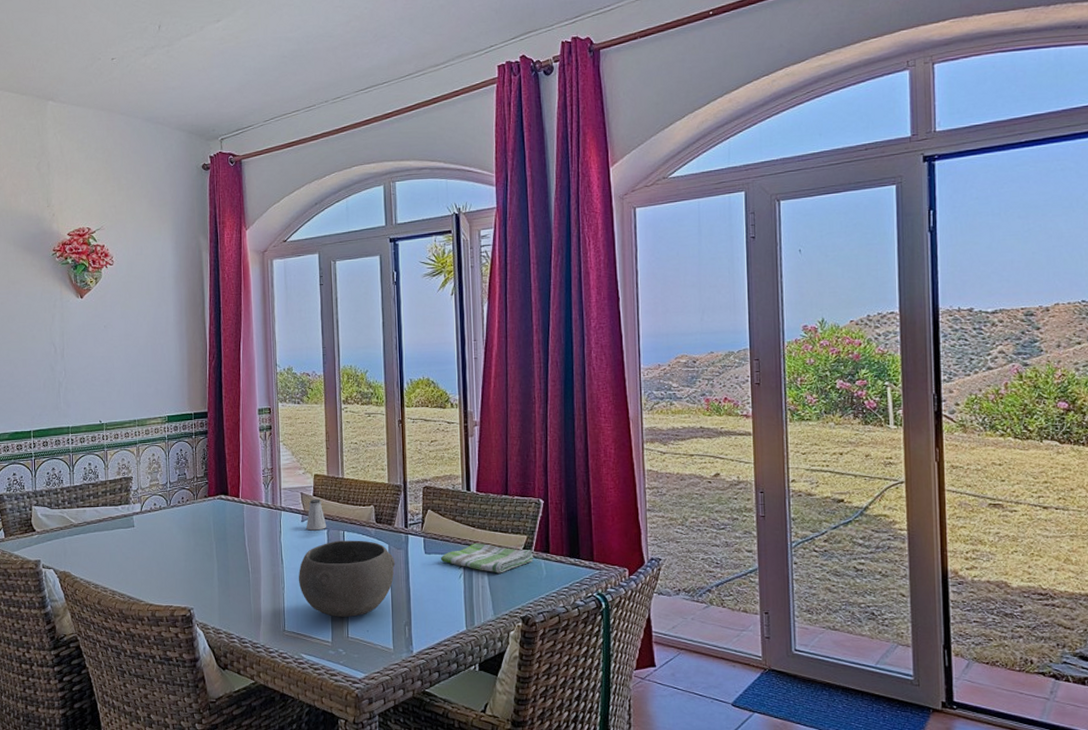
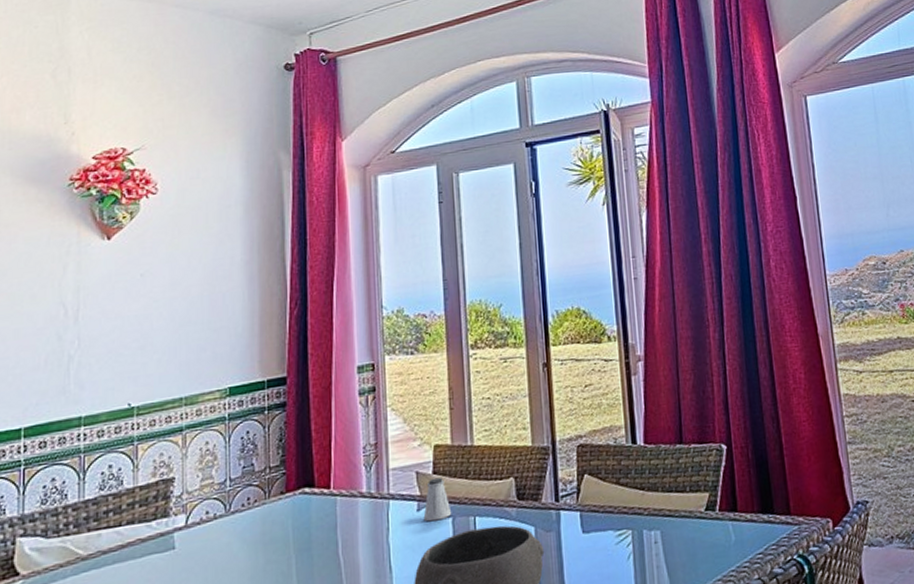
dish towel: present [440,542,534,573] -> none [602,510,720,547]

